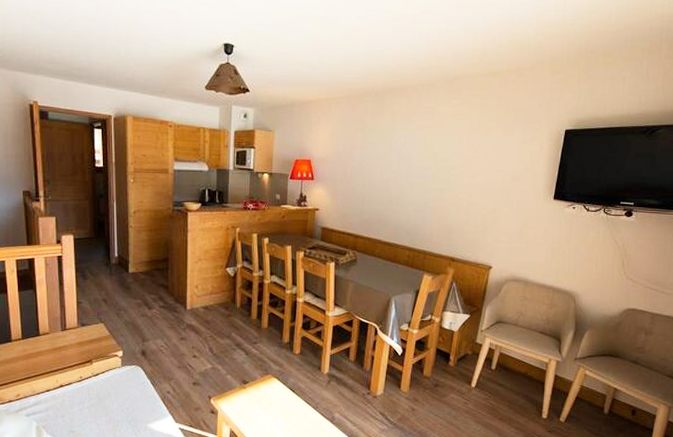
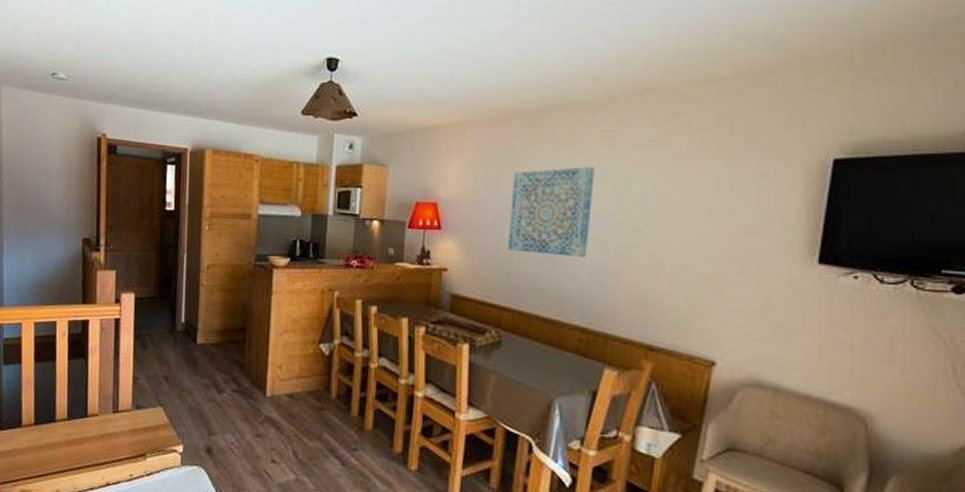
wall art: none [360,134,419,198] -> present [507,167,595,257]

